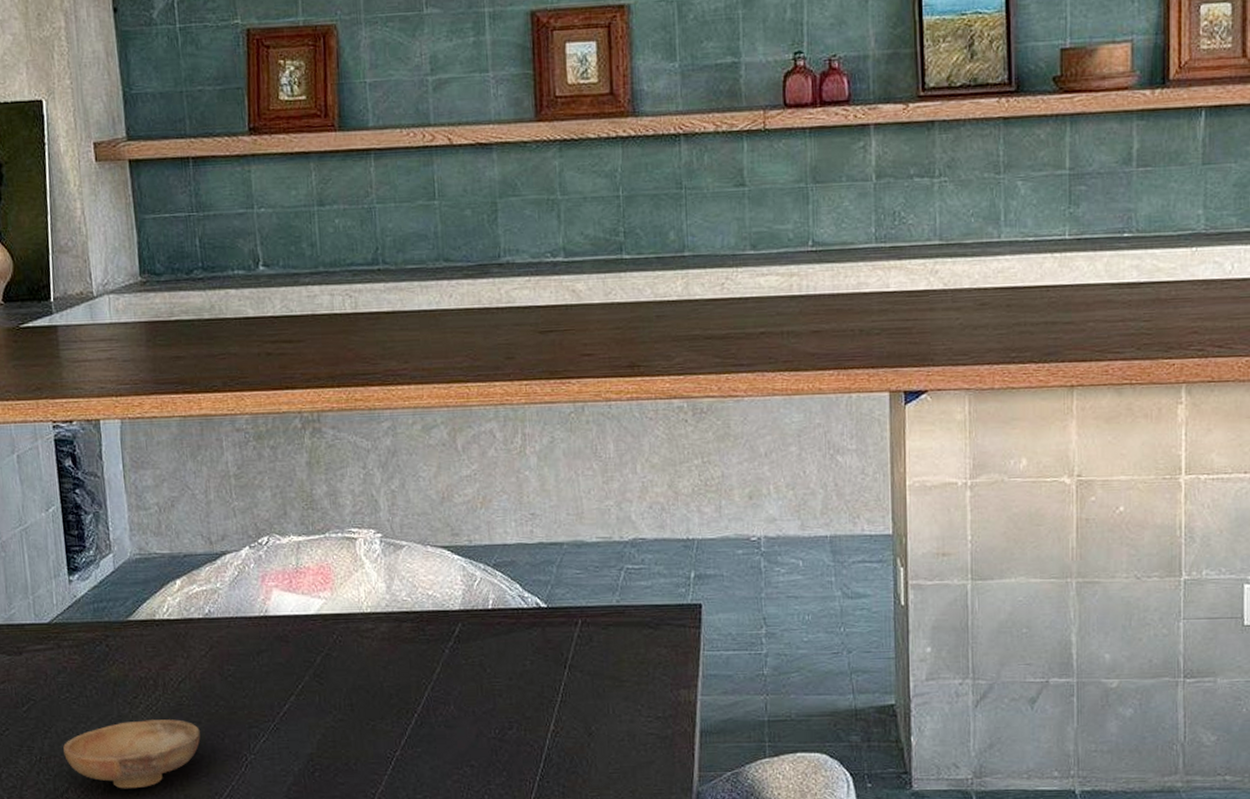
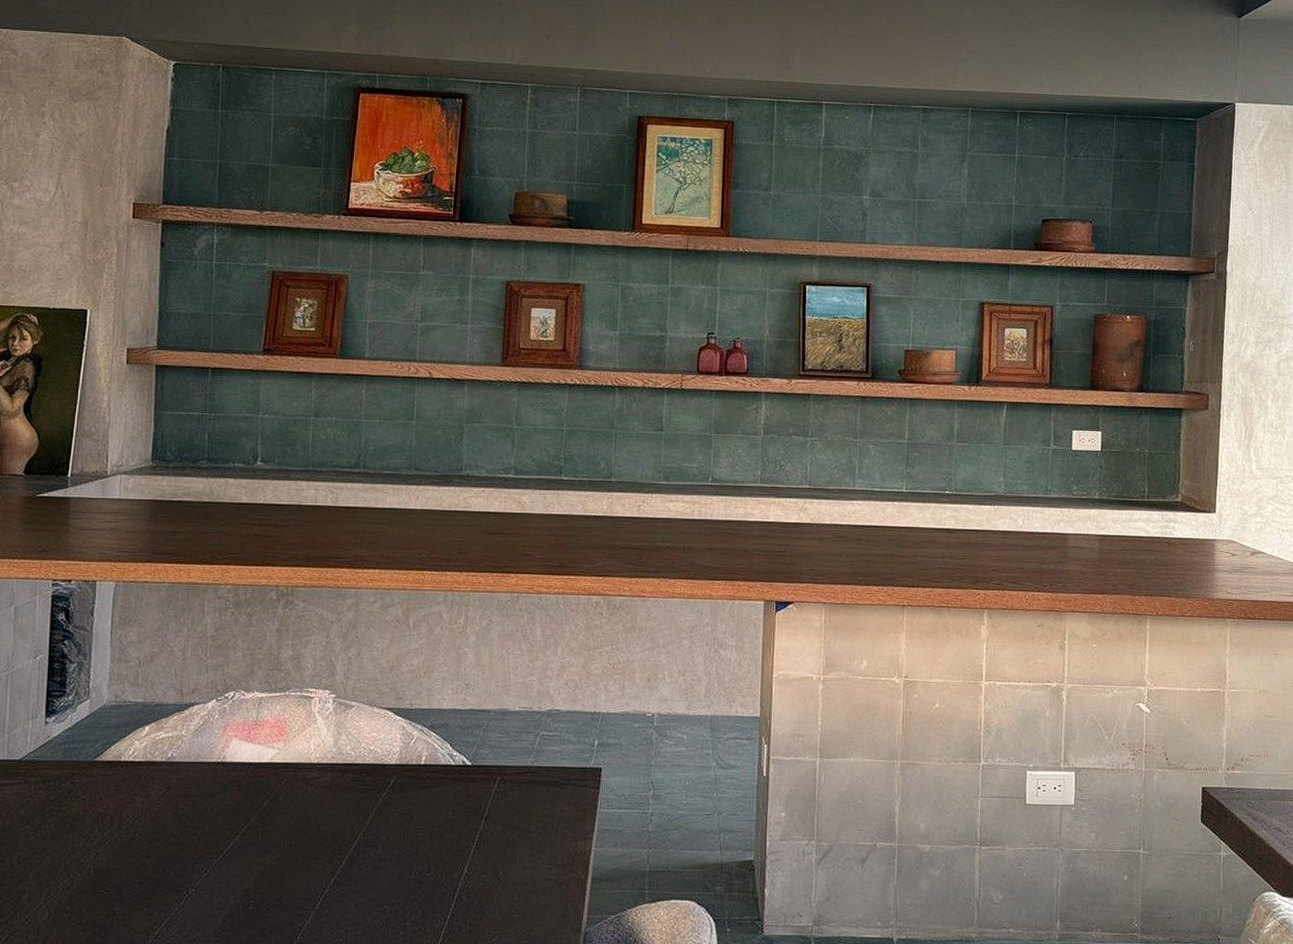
bowl: present [63,719,200,789] -> none [15,853,148,918]

